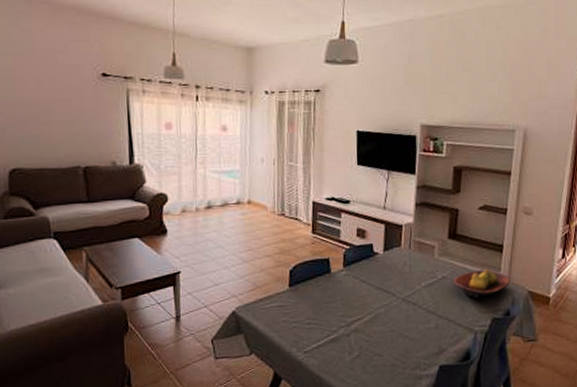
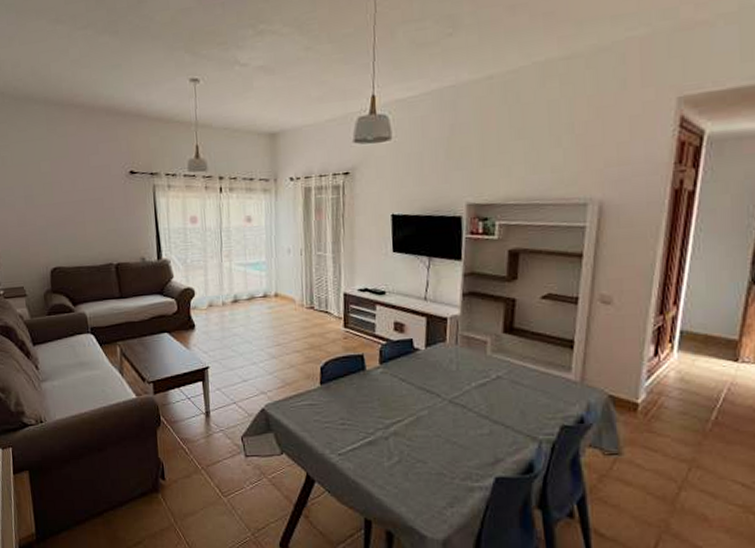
fruit bowl: present [453,268,511,298] -> none [510,367,585,402]

